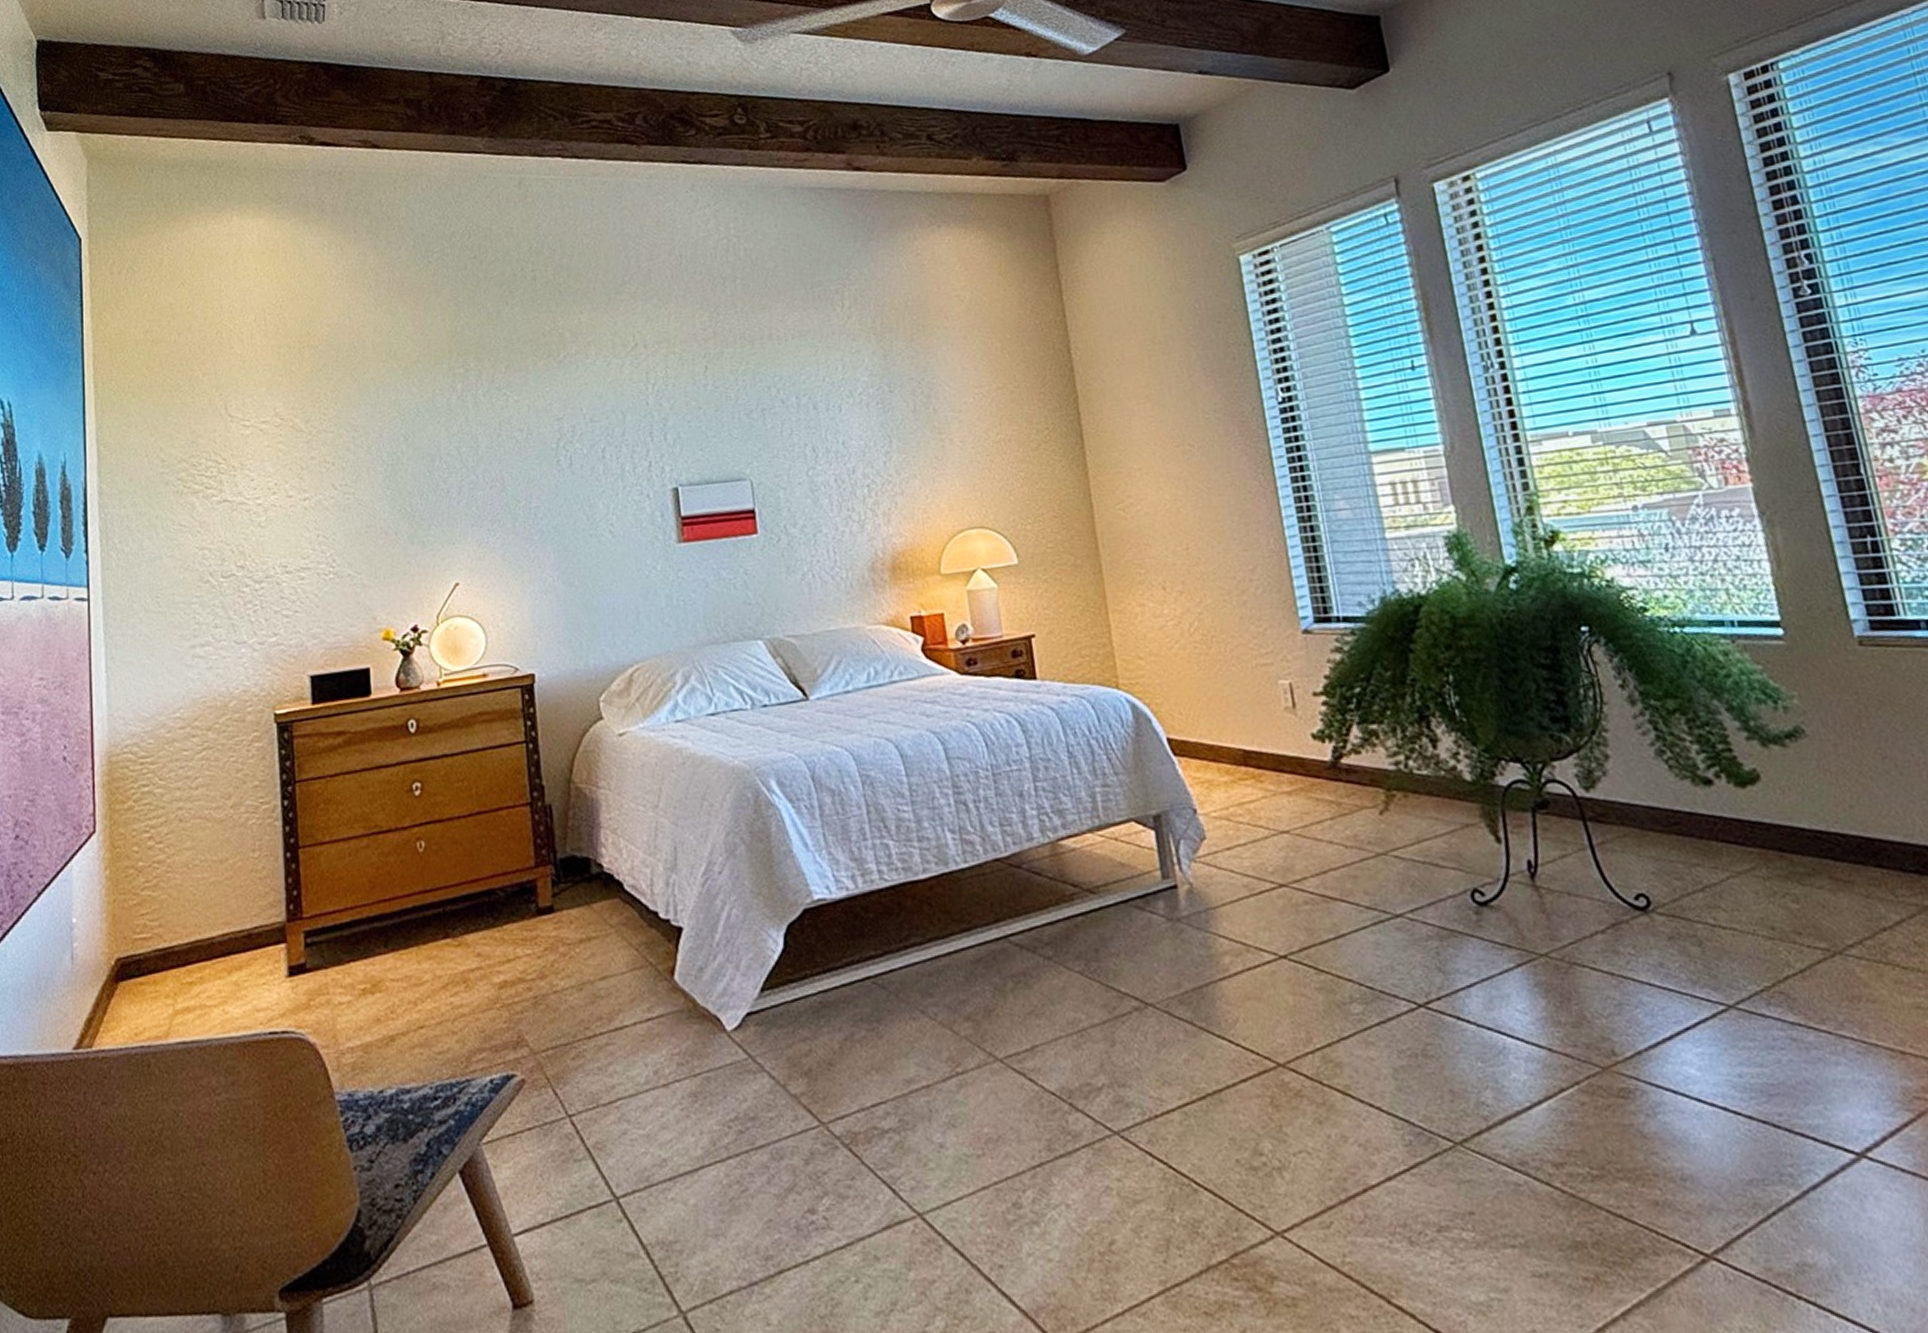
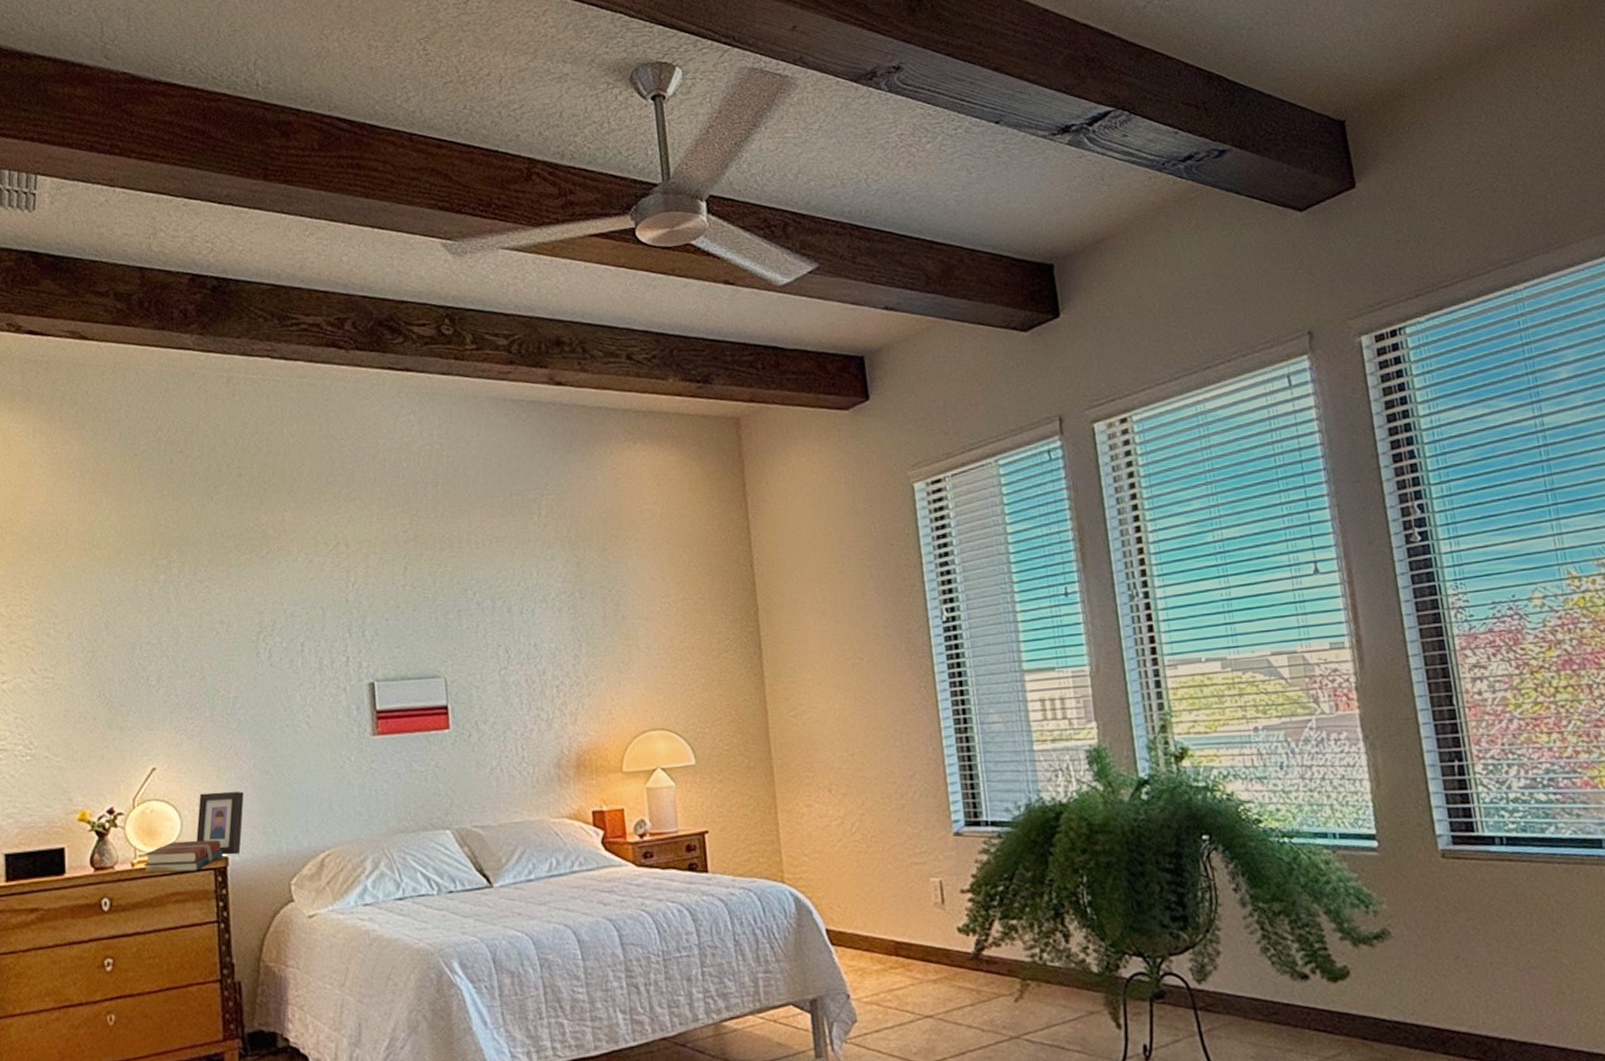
books: none [449,656,530,694] -> present [143,839,224,874]
picture frame: none [501,605,549,673] -> present [196,791,244,856]

